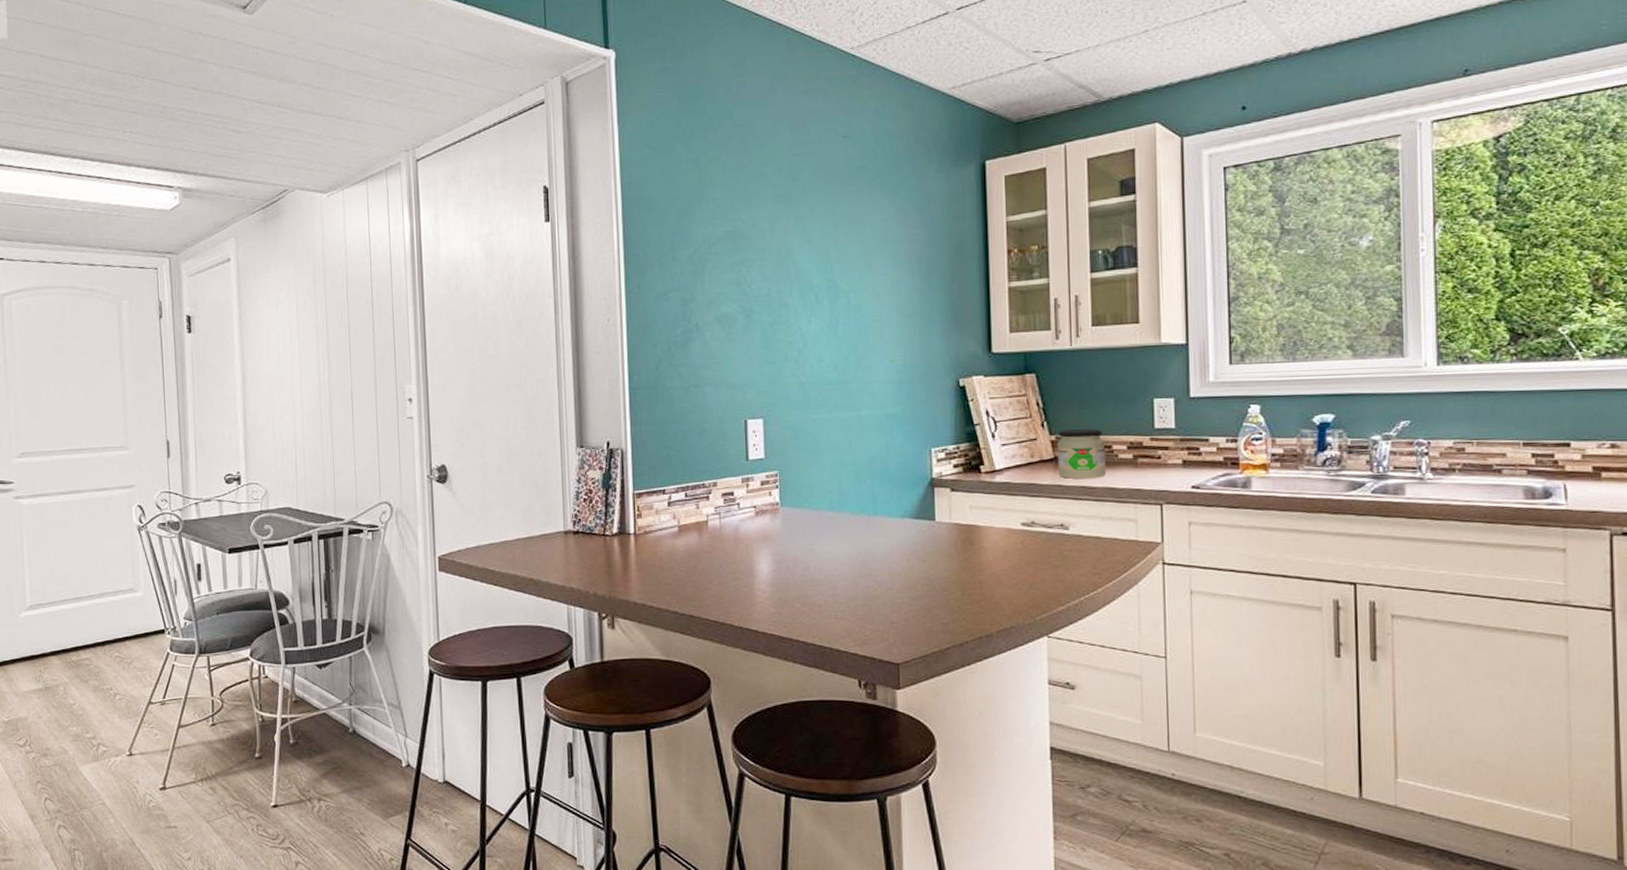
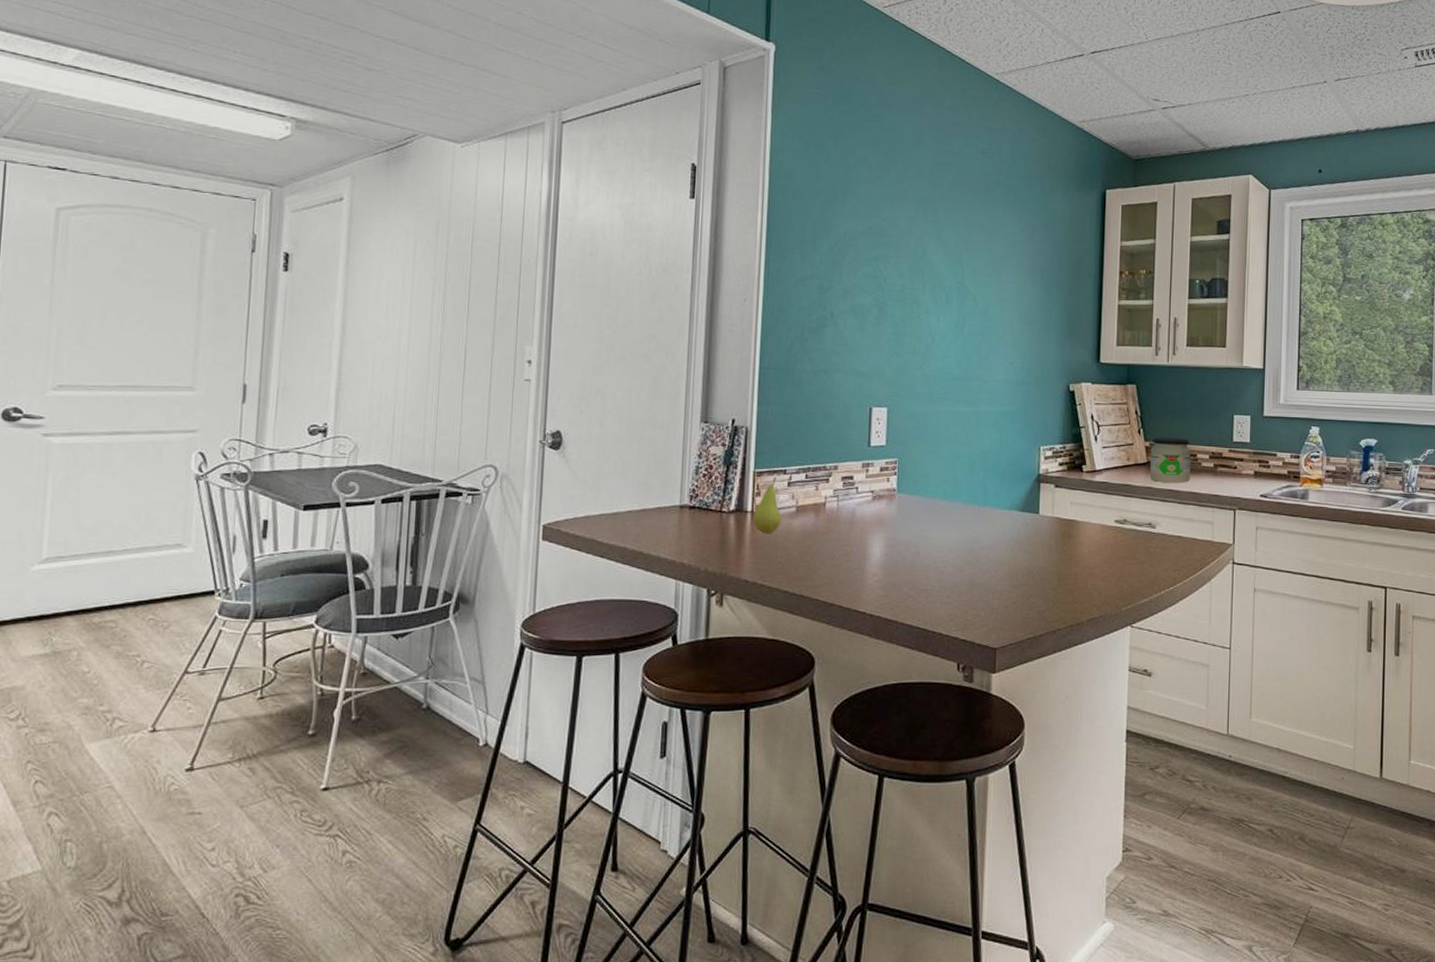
fruit: none [636,498,664,556] -> present [753,477,781,535]

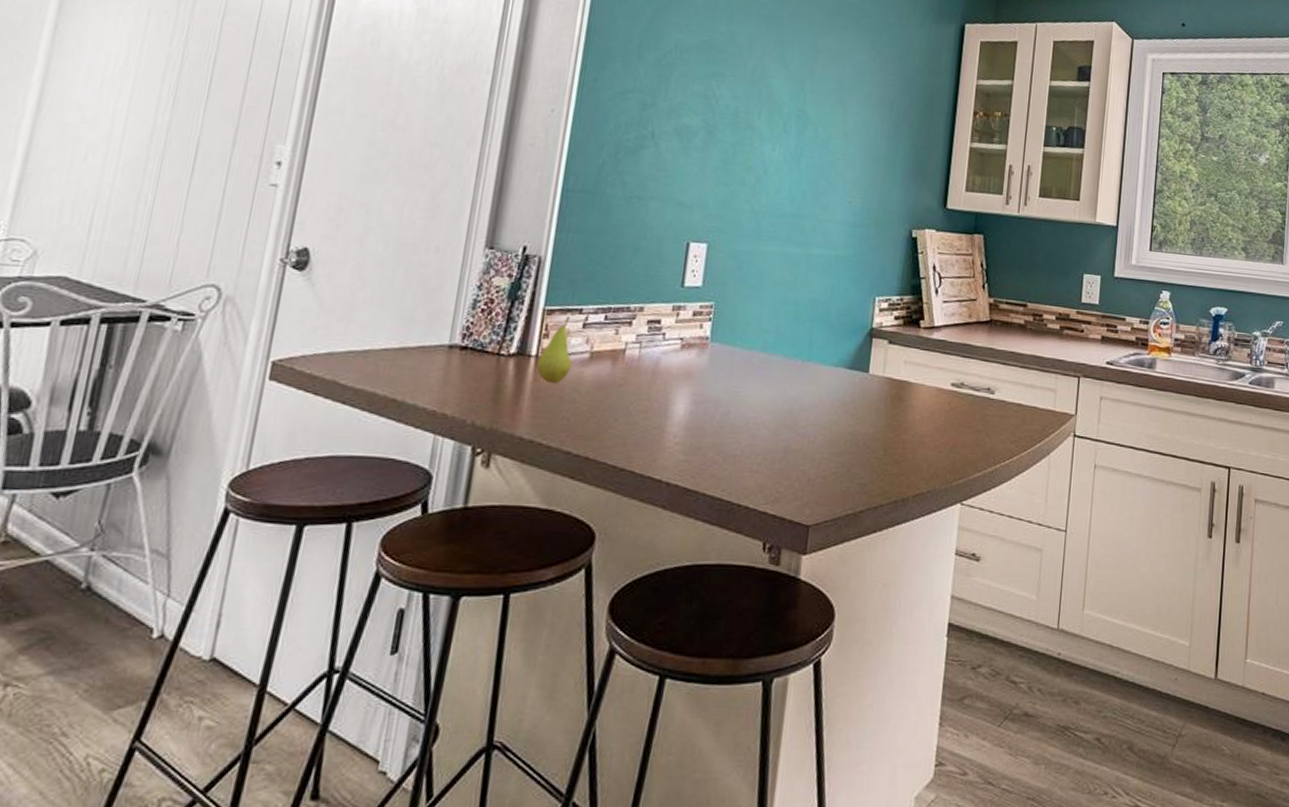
jar: present [1149,437,1191,484] -> none [991,294,1037,346]

